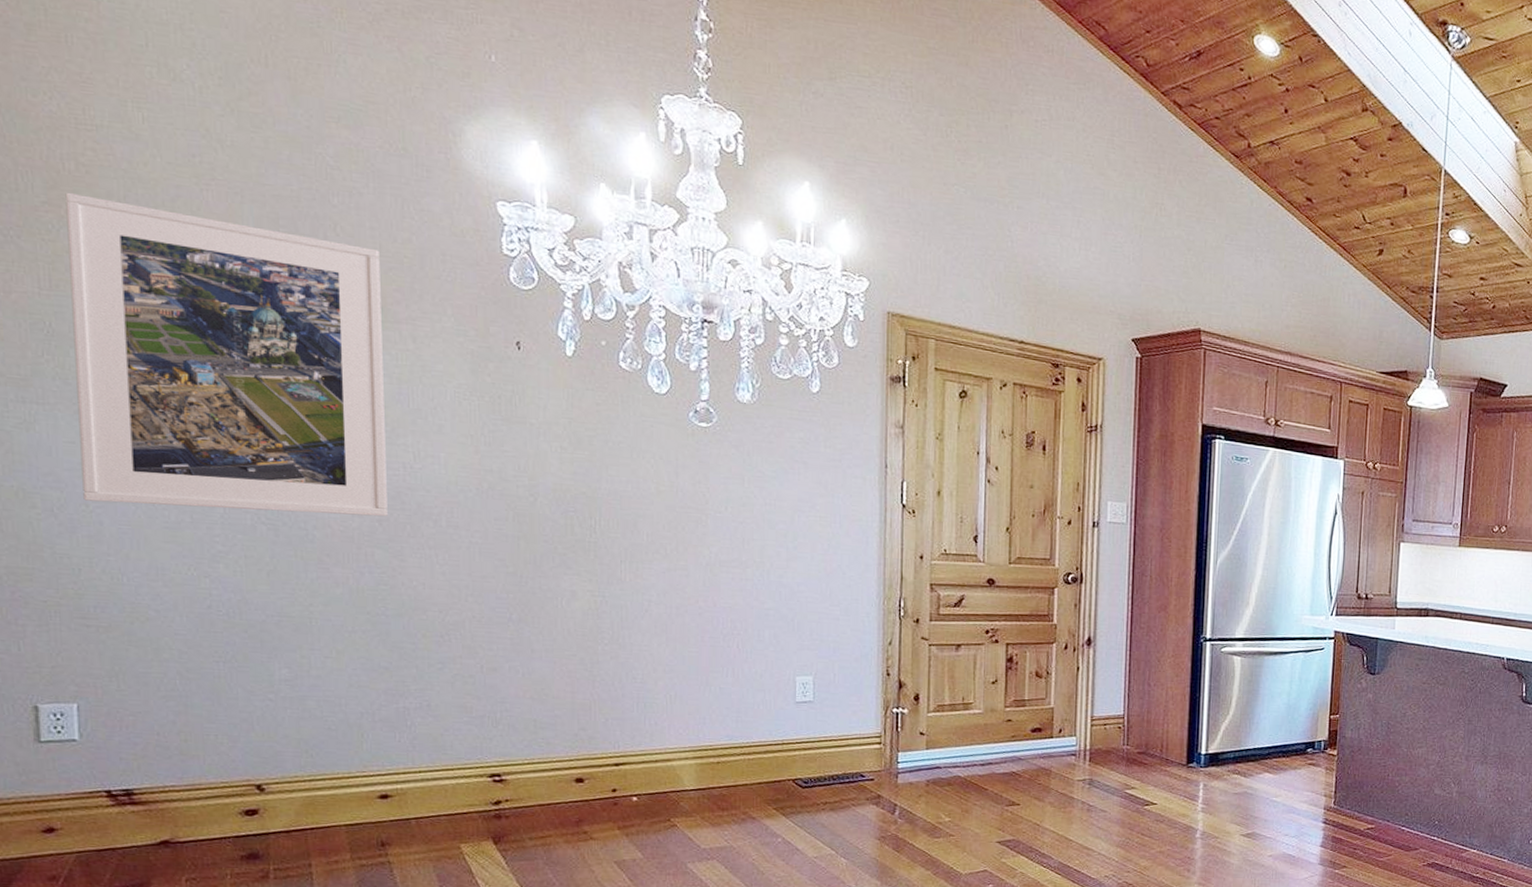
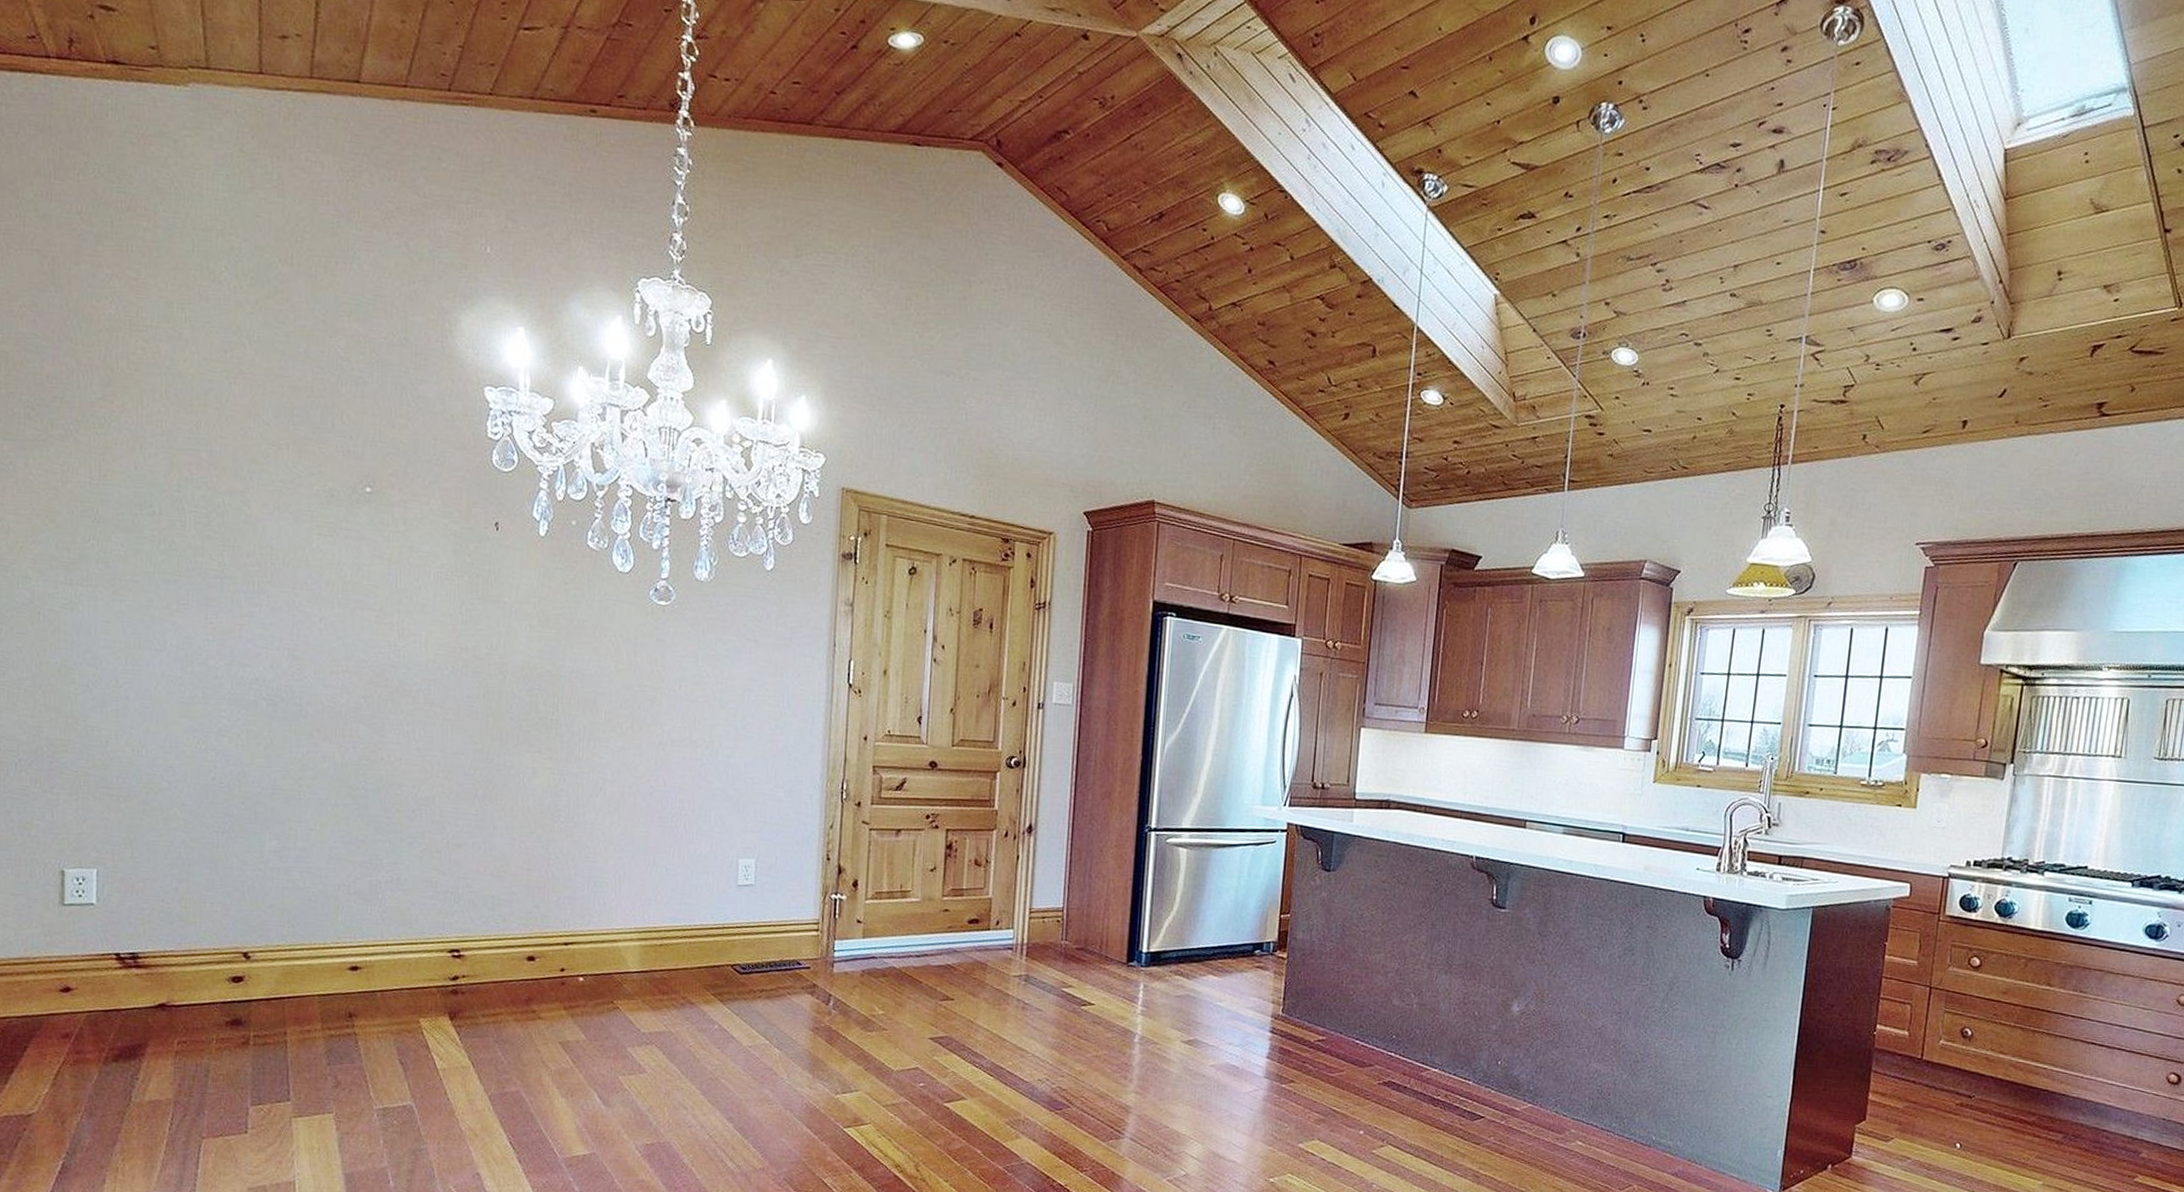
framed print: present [65,192,388,517] -> none [114,388,379,694]

